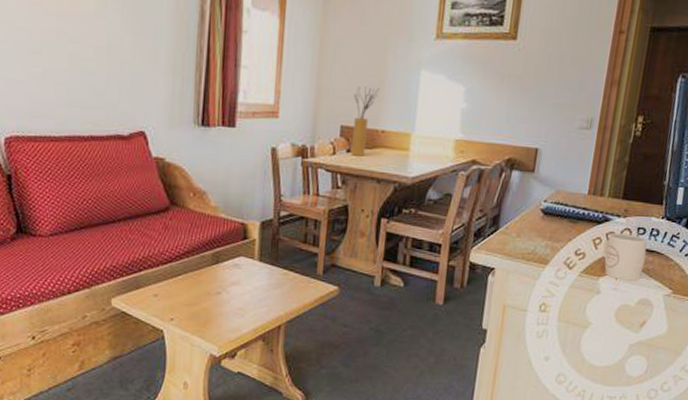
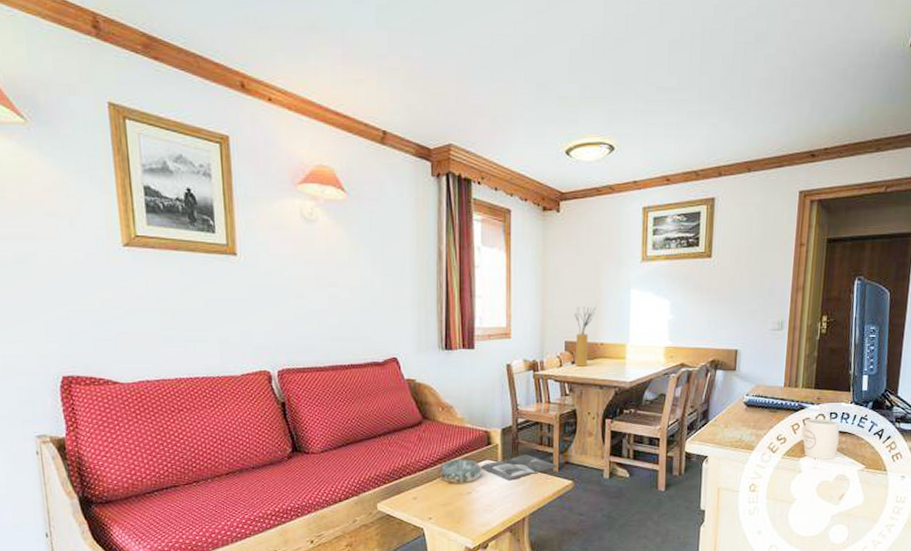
decorative bowl: none [185,254,234,281] -> present [439,459,481,483]
magazine: none [234,253,323,282] -> present [481,454,558,481]

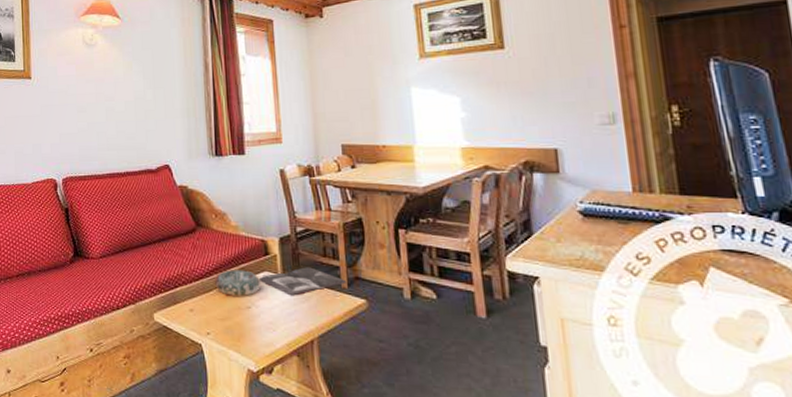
vase: present [574,306,597,367] -> none [349,108,374,171]
mug: present [801,419,840,460] -> none [671,233,737,288]

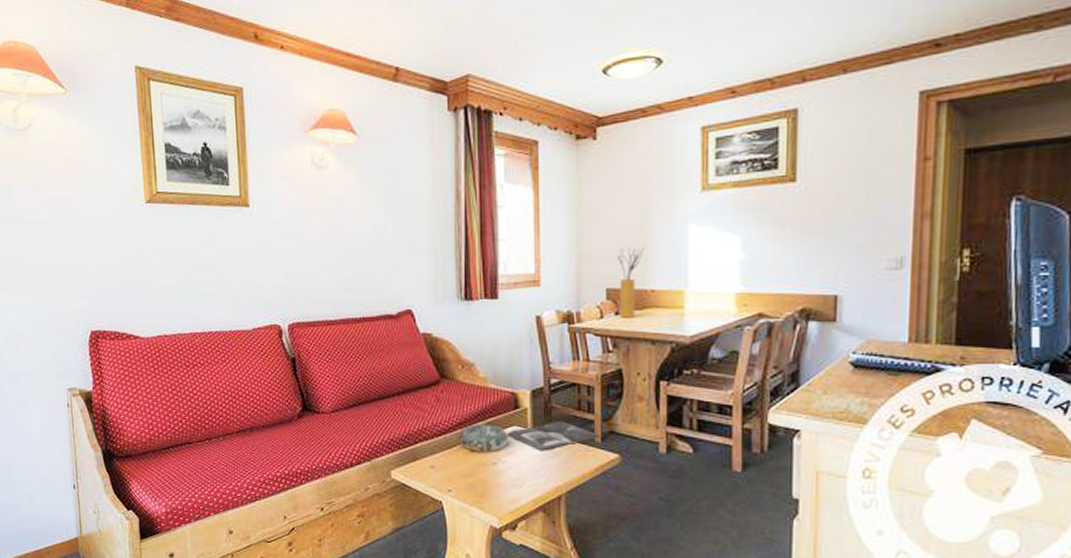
vase: none [349,108,374,171] -> present [617,247,645,318]

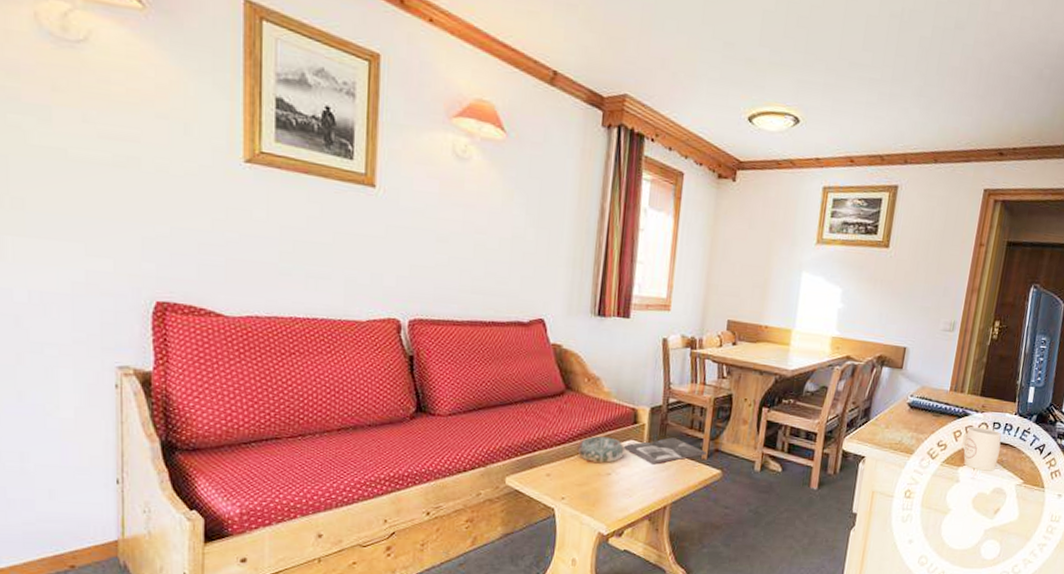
vase: present [617,247,645,318] -> none [736,284,765,349]
mug: none [937,385,998,440] -> present [962,427,1002,471]

